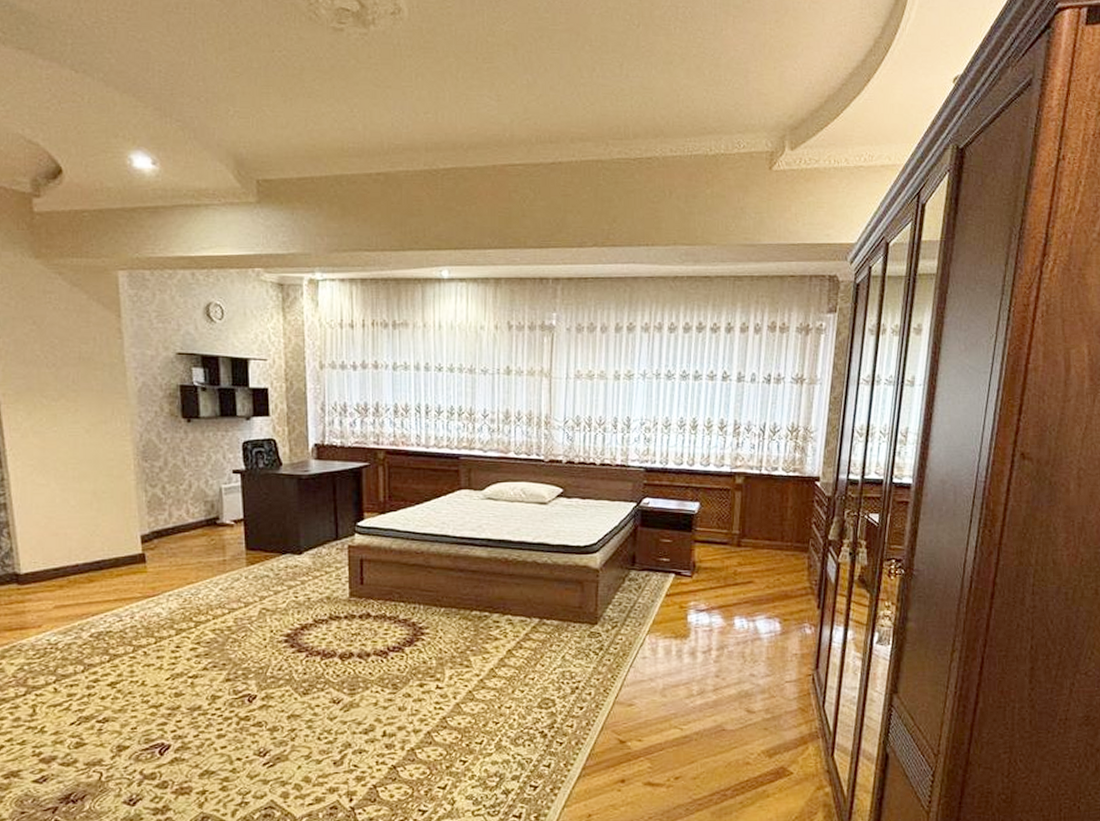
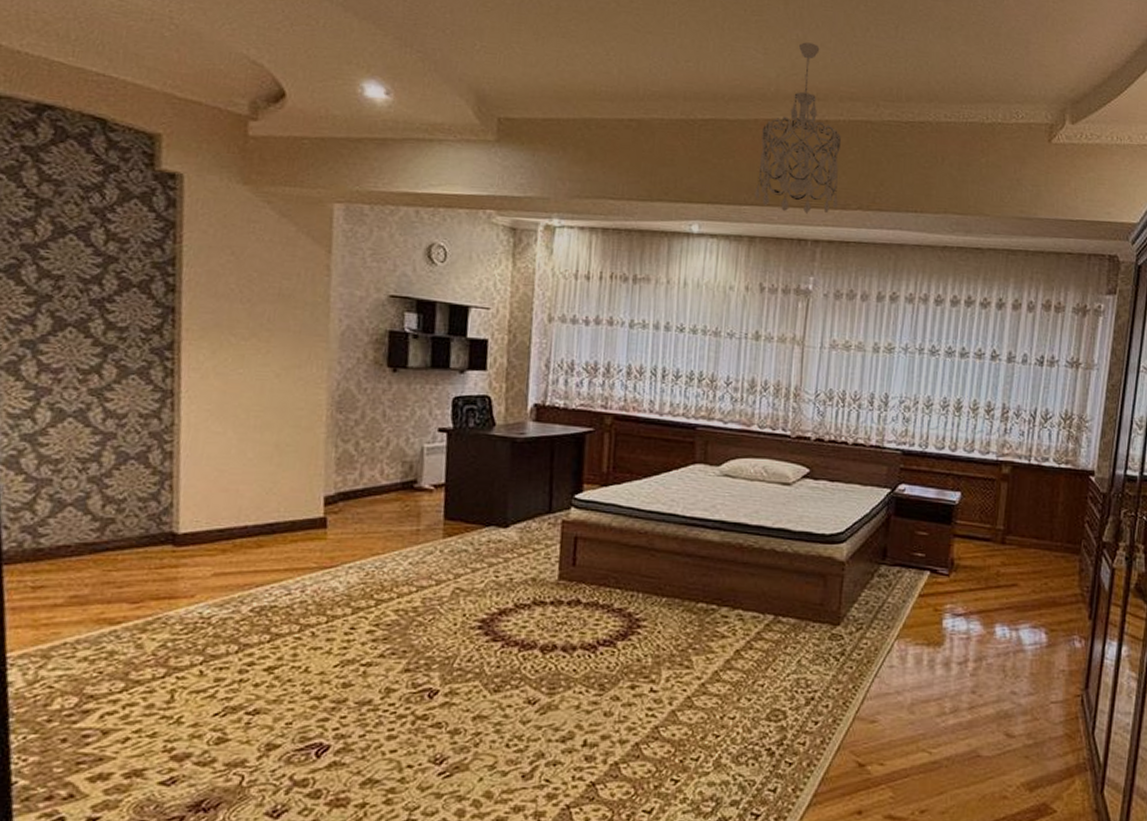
chandelier: none [497,86,575,254] -> present [754,42,841,214]

